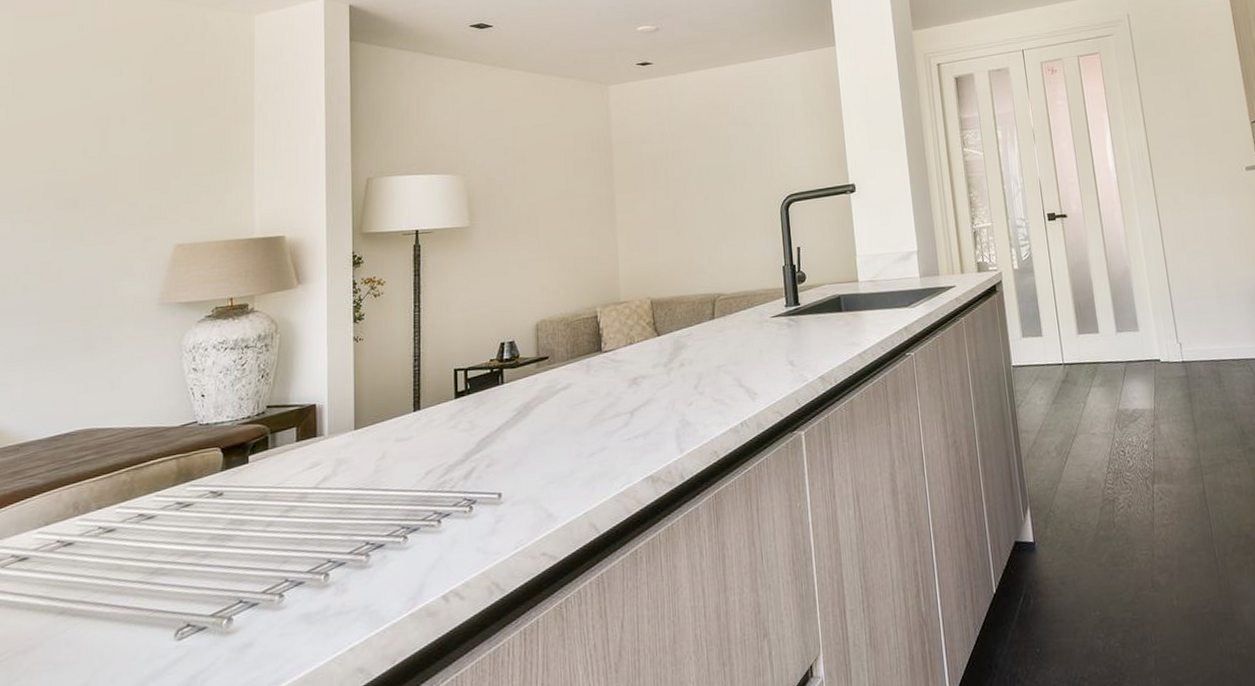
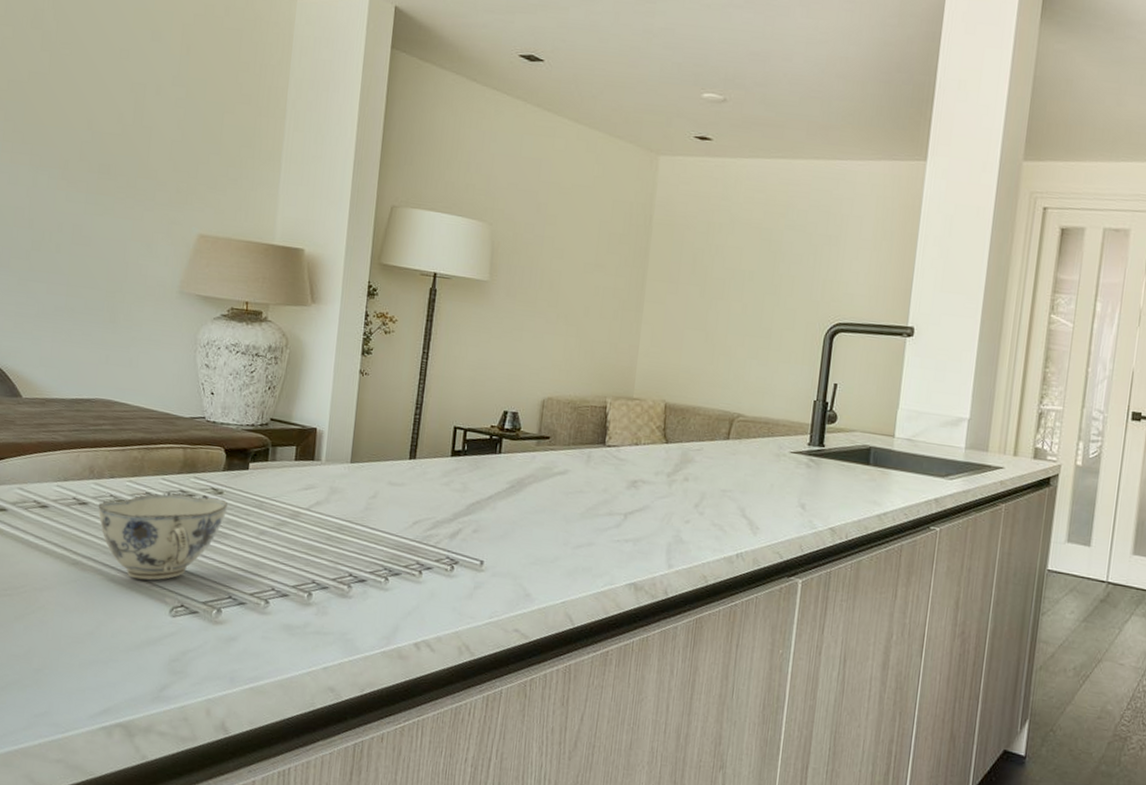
teacup: none [86,500,230,611] -> present [98,492,228,580]

